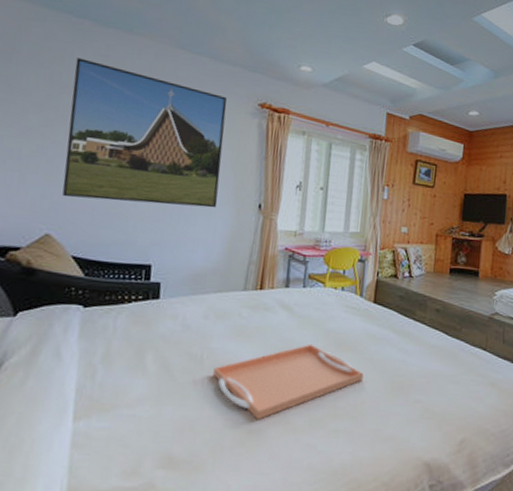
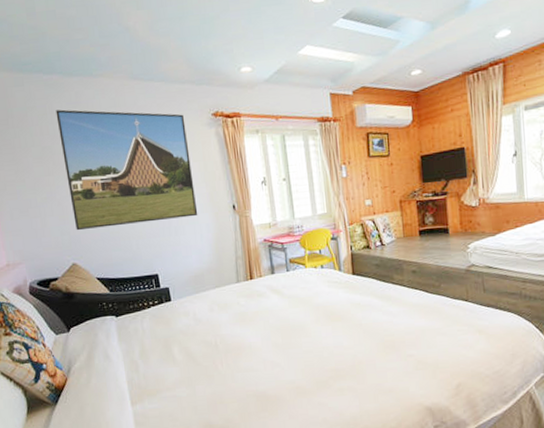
serving tray: present [213,344,363,420] -> none [228,319,356,388]

